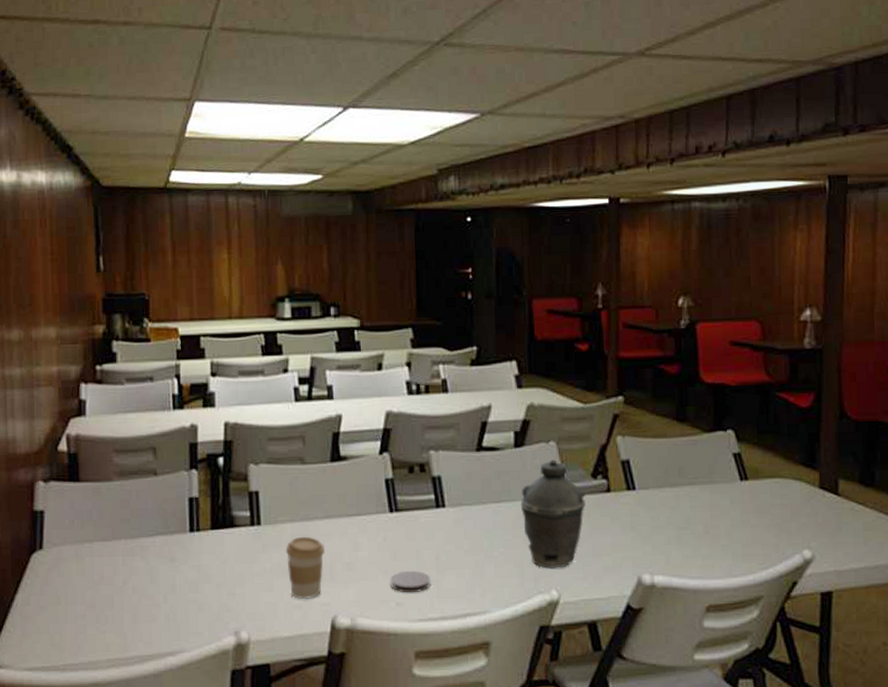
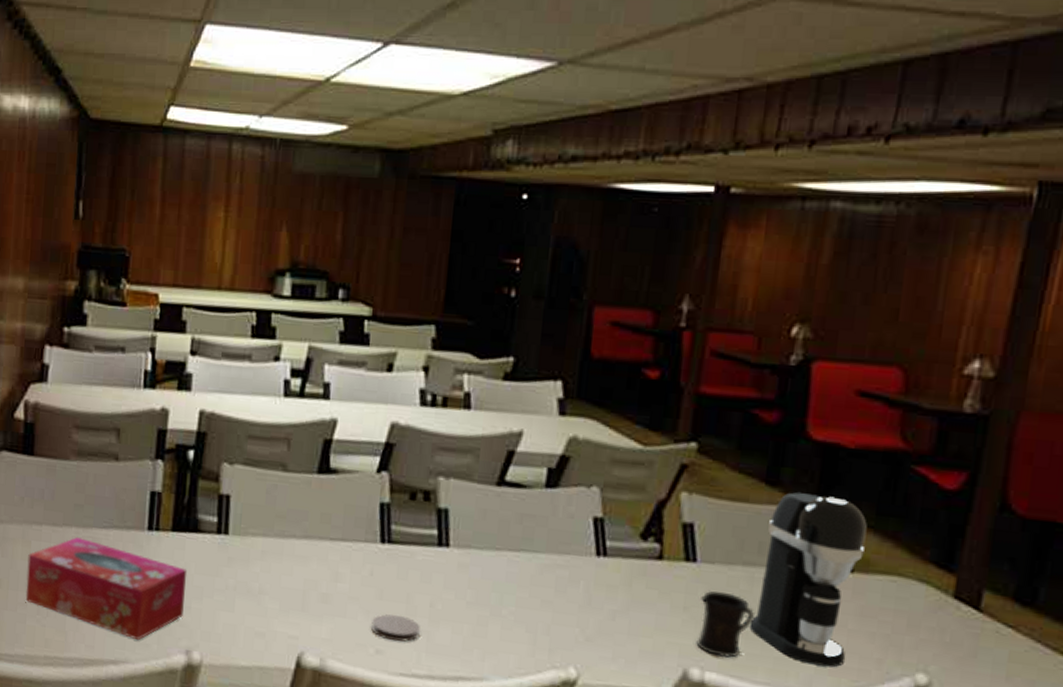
tissue box: none [83,548,229,630] -> present [25,537,188,640]
coffee cup: present [285,536,325,600] -> none [253,554,299,629]
kettle: present [520,459,586,569] -> none [543,509,630,642]
mug: none [643,510,683,563] -> present [696,590,754,658]
coffee maker: none [681,424,753,557] -> present [749,492,867,668]

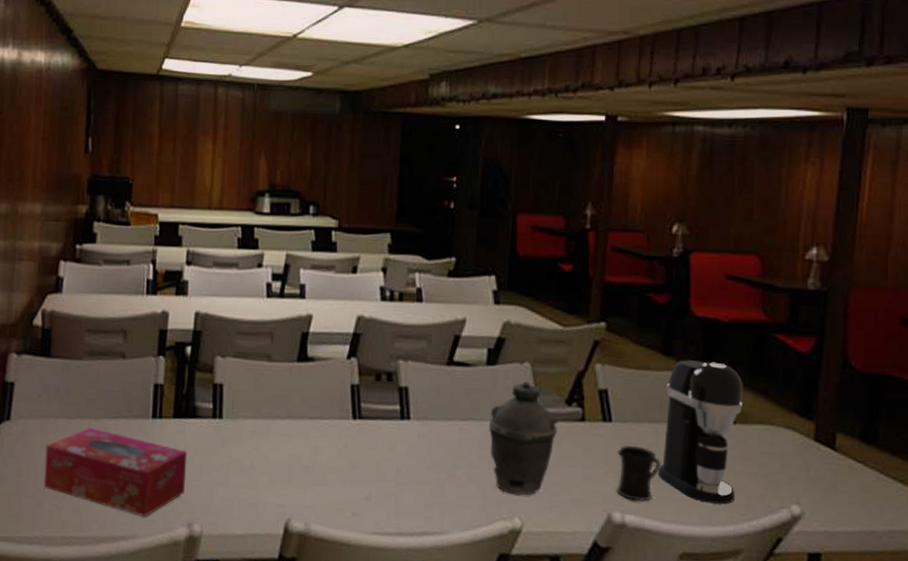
coaster: present [371,614,420,642] -> none [348,480,389,505]
kettle: none [543,509,630,642] -> present [488,381,559,496]

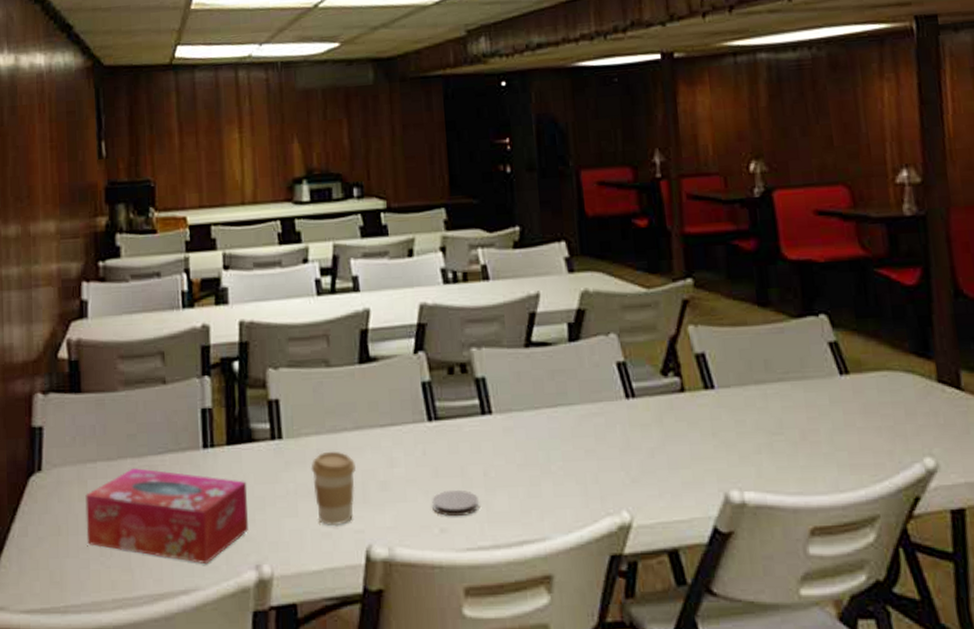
coffee cup: none [244,434,284,500] -> present [311,451,355,527]
coaster: none [348,480,389,505] -> present [432,489,479,517]
kettle: present [488,381,559,496] -> none [579,355,656,485]
mug: present [616,445,661,502] -> none [725,412,775,476]
coffee maker: present [657,360,743,505] -> none [769,308,861,467]

